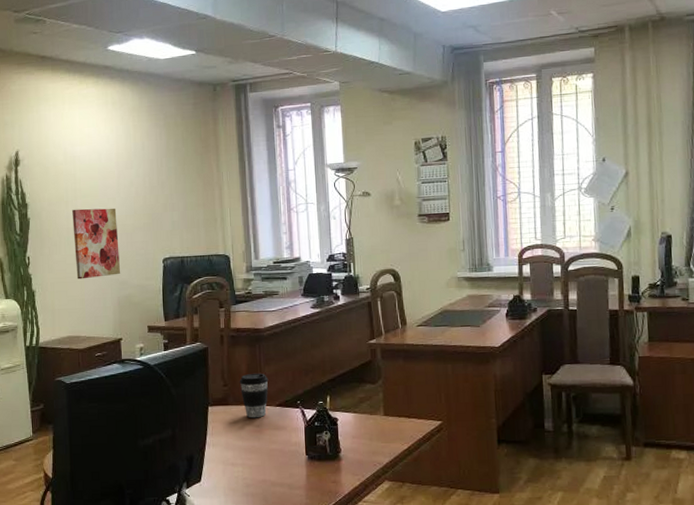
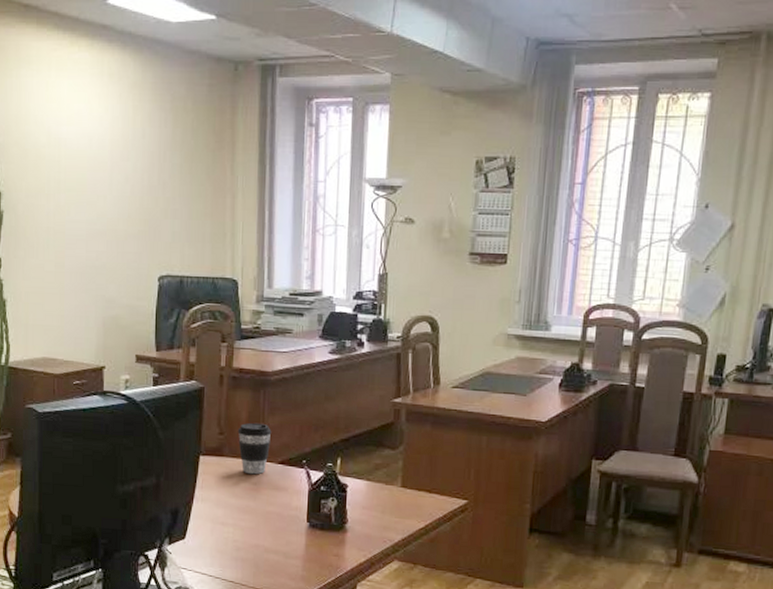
wall art: present [72,208,121,280] -> none [54,205,108,292]

